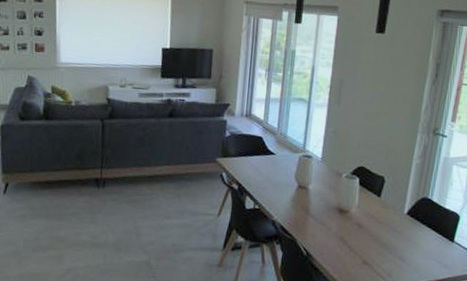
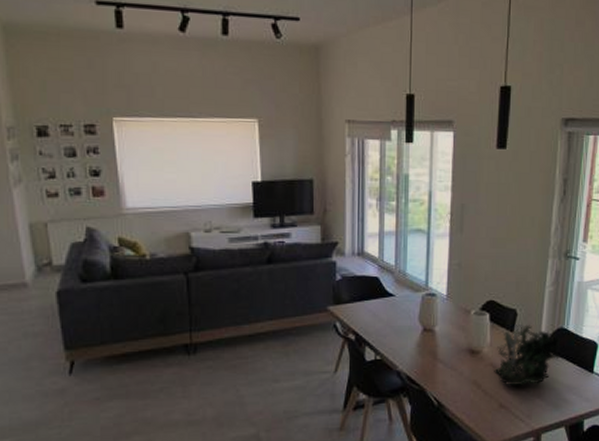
plant: none [360,190,425,247] -> present [494,325,561,386]

